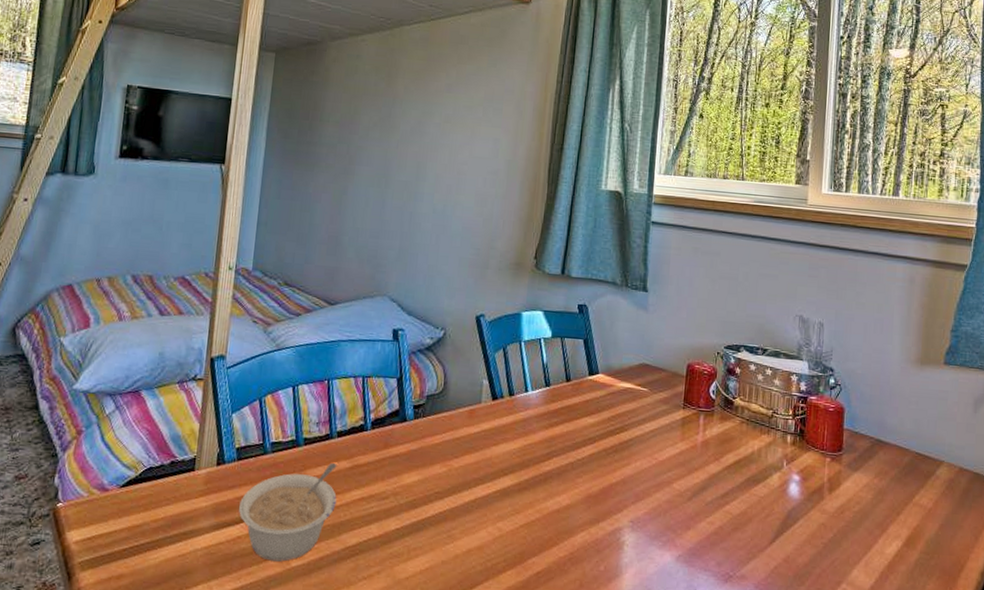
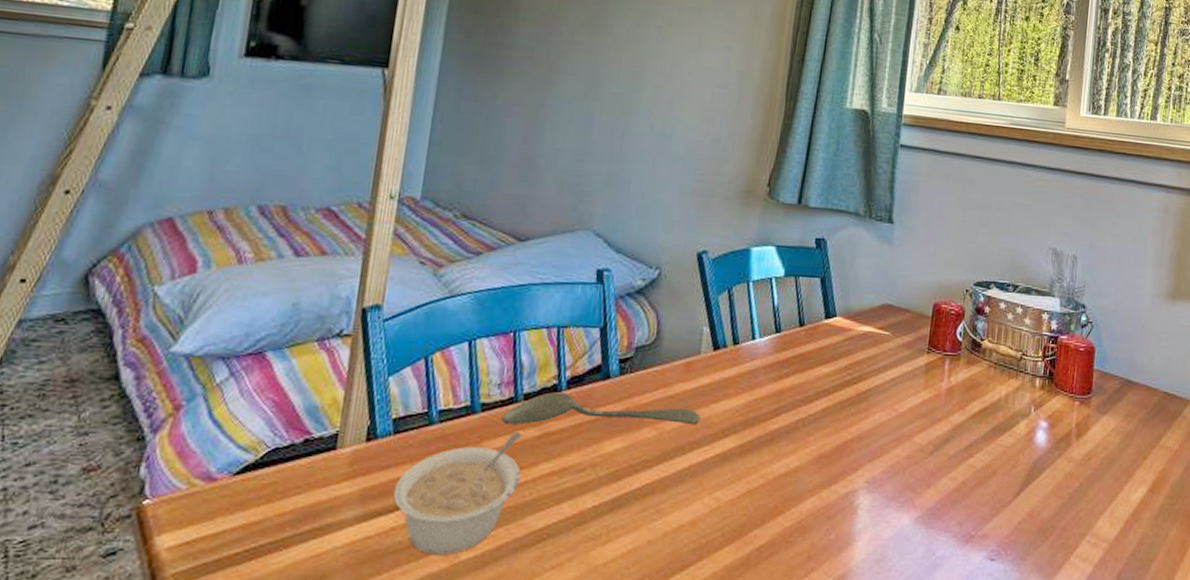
spoon: none [320,431,483,463] -> present [501,392,701,425]

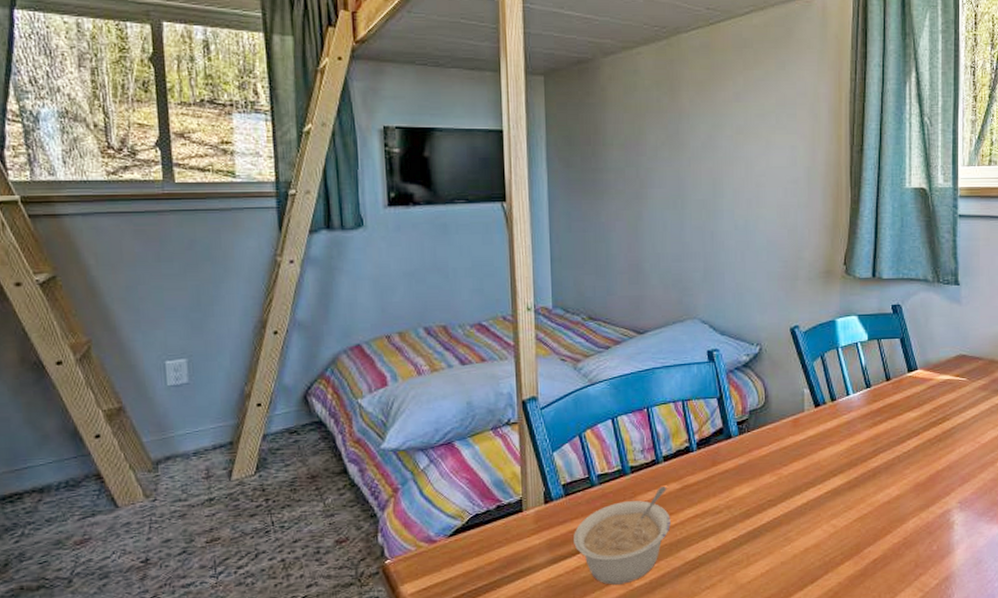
spoon: present [501,392,701,425] -> none [648,452,811,481]

